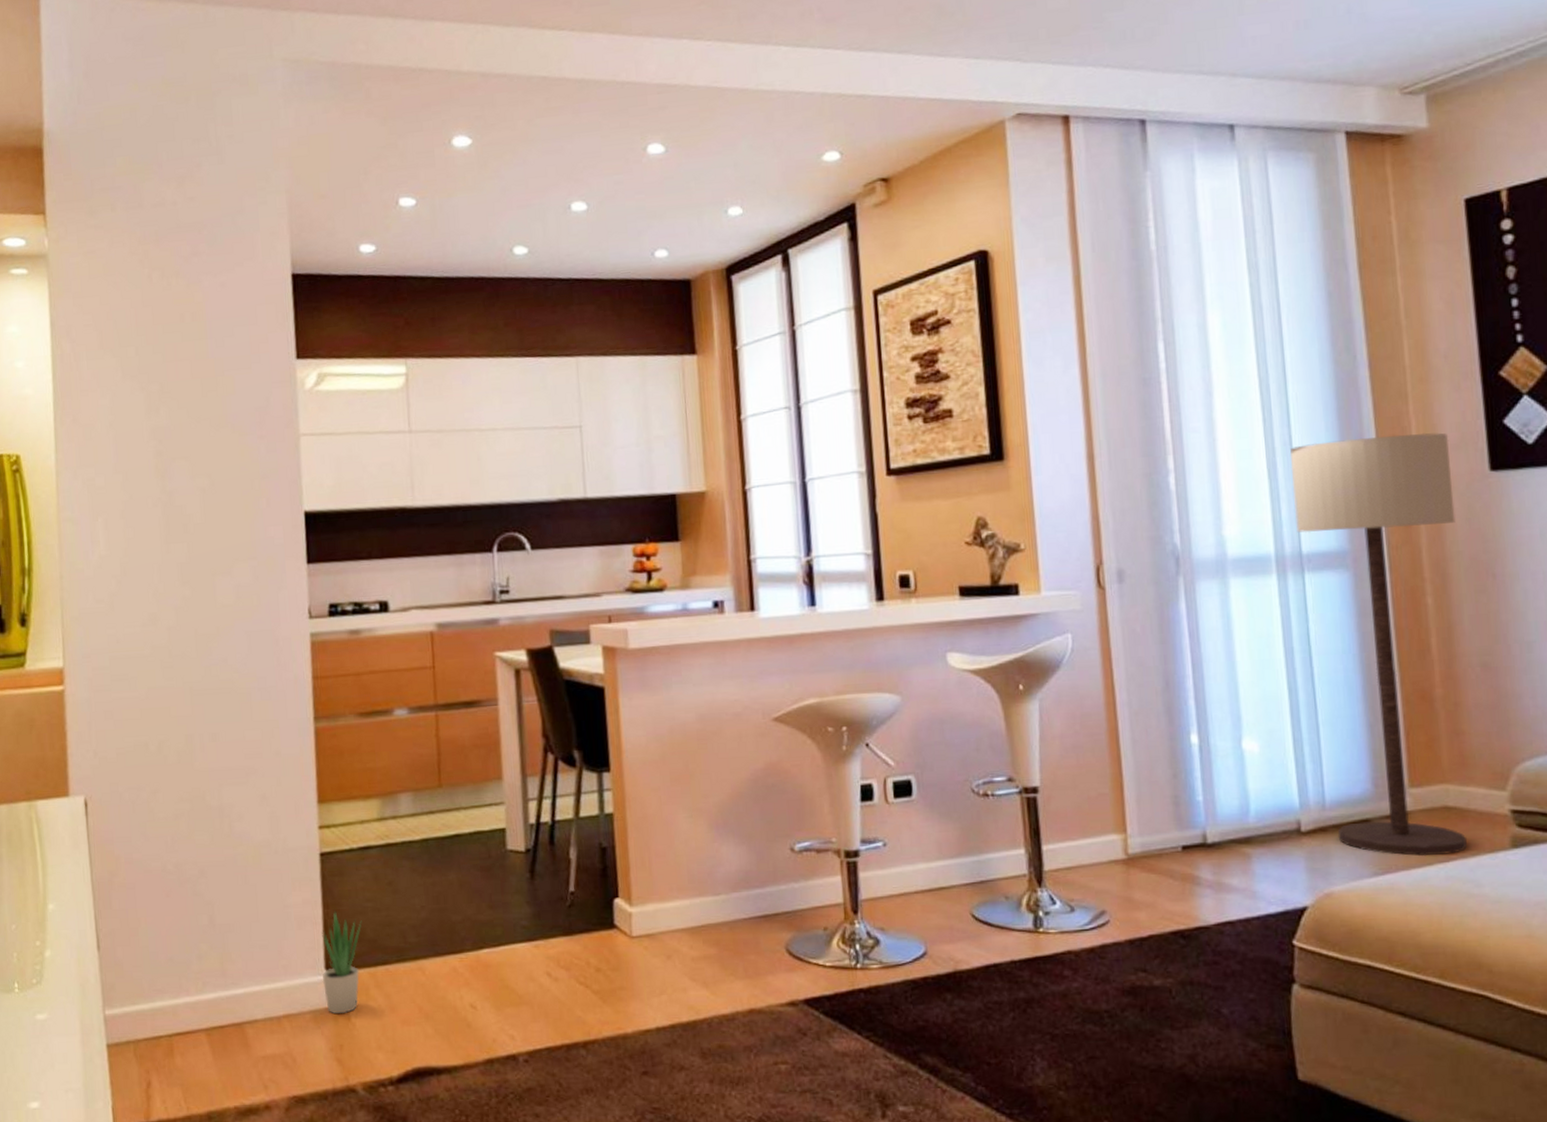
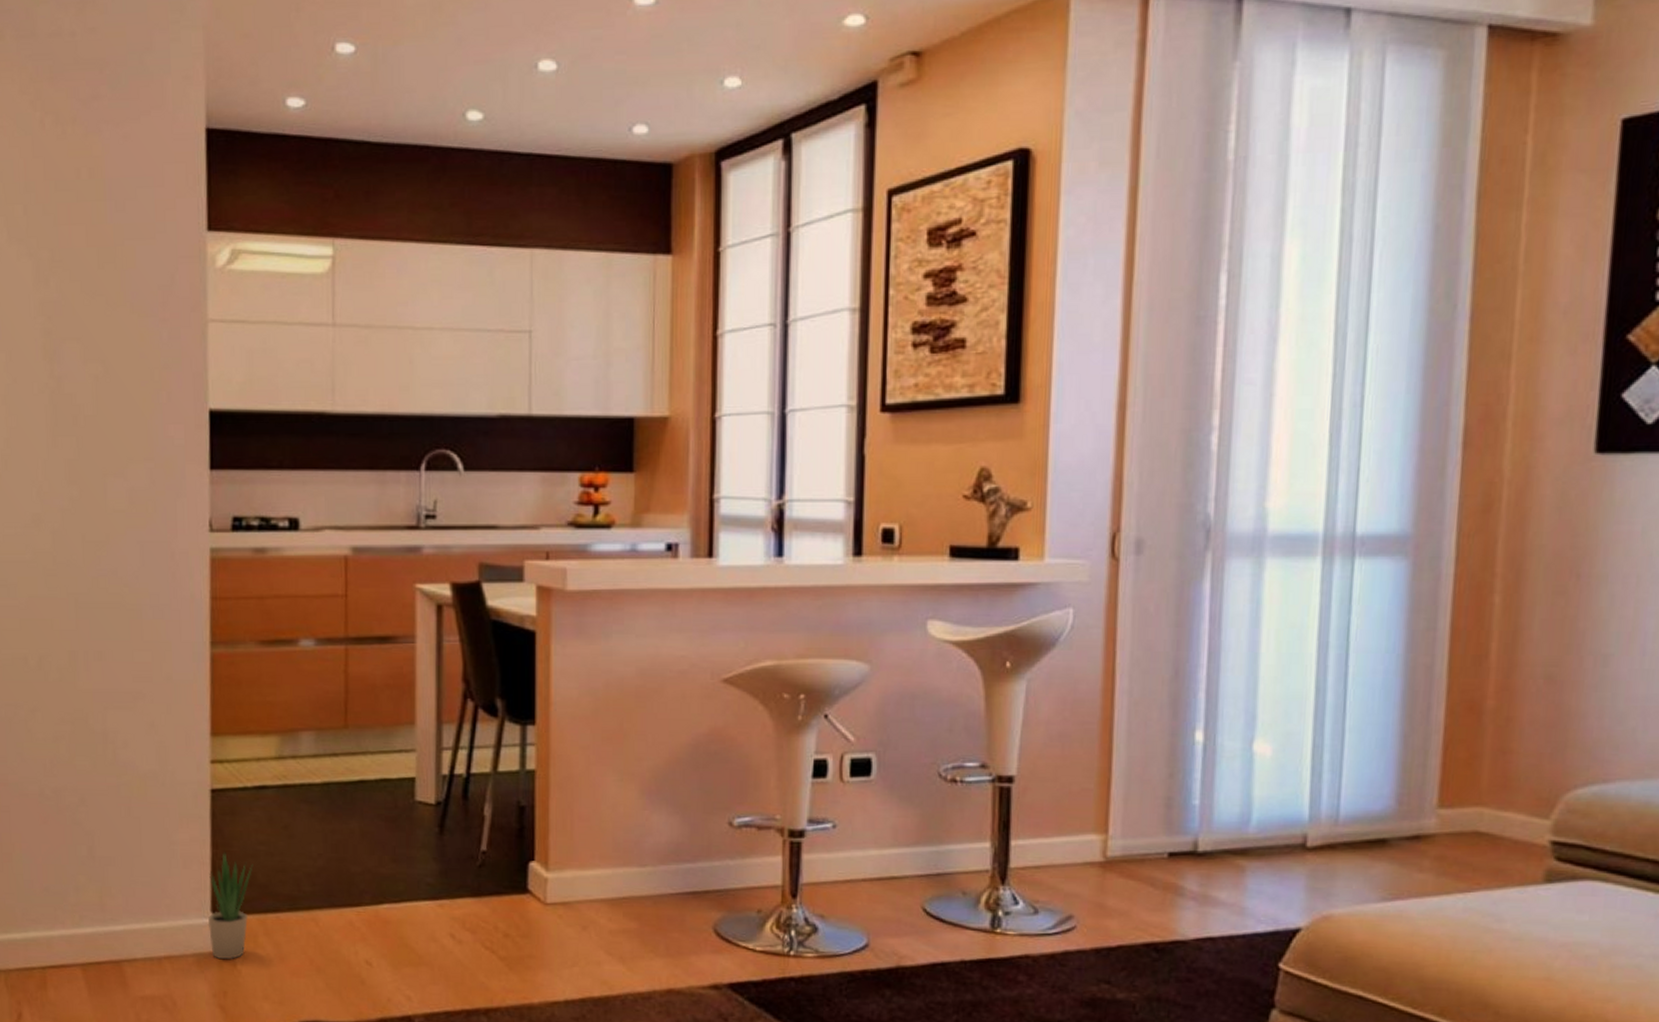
floor lamp: present [1290,432,1467,857] -> none [1348,402,1553,884]

